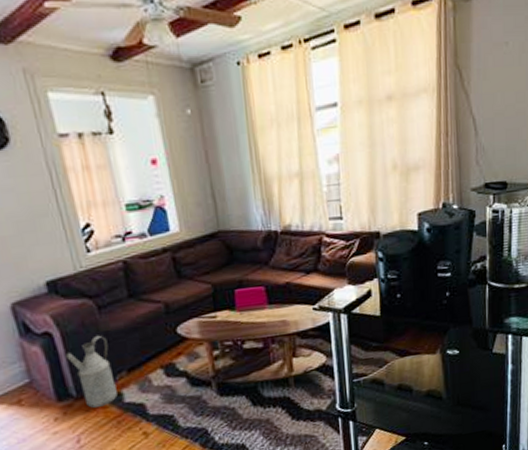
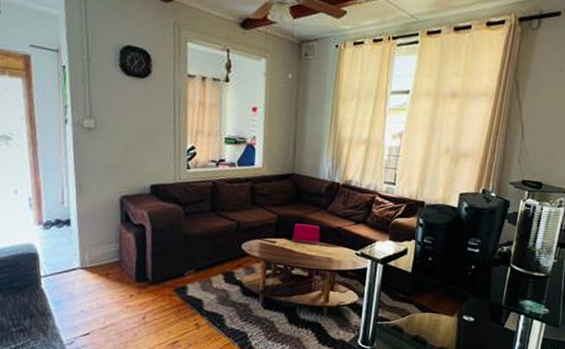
watering can: present [64,335,118,408] -> none [150,236,186,294]

